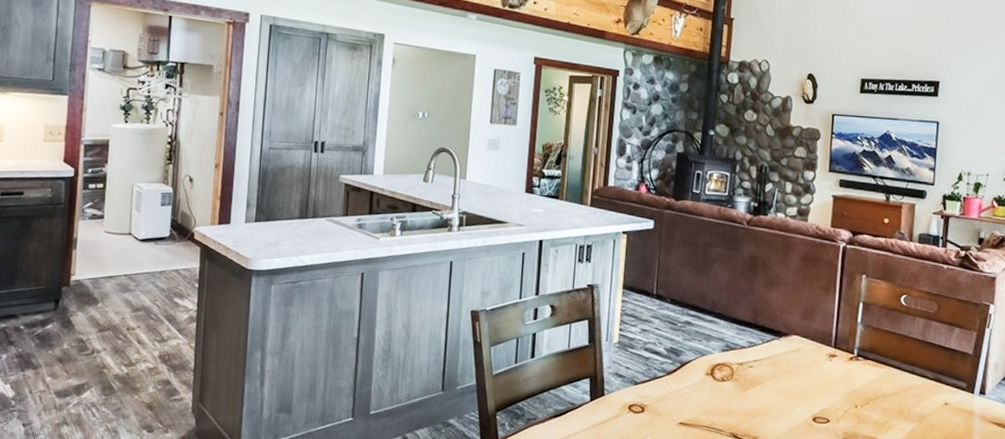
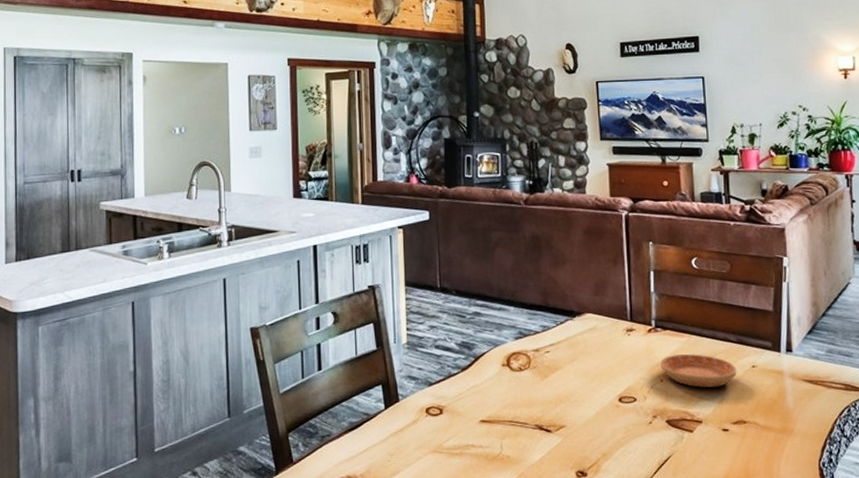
saucer: none [857,384,930,419] -> present [660,354,737,388]

